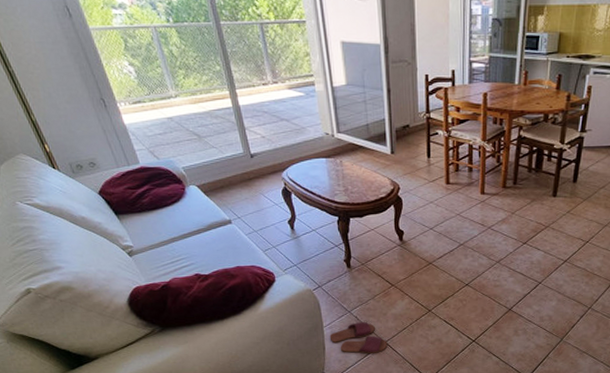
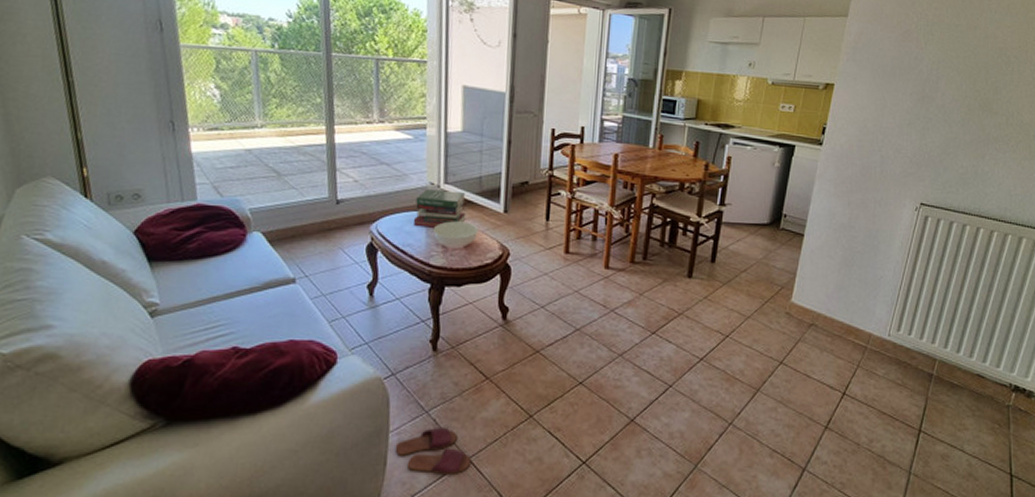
books: none [316,138,360,172] -> present [413,189,466,228]
bowl: none [333,164,372,187] -> present [432,221,479,249]

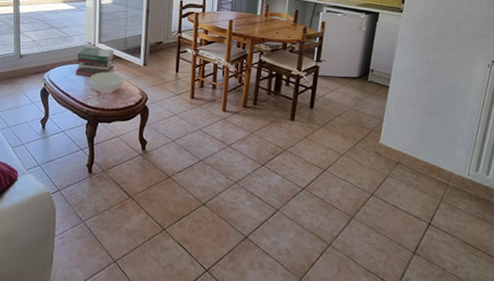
slippers: present [395,426,471,474] -> none [59,234,117,274]

